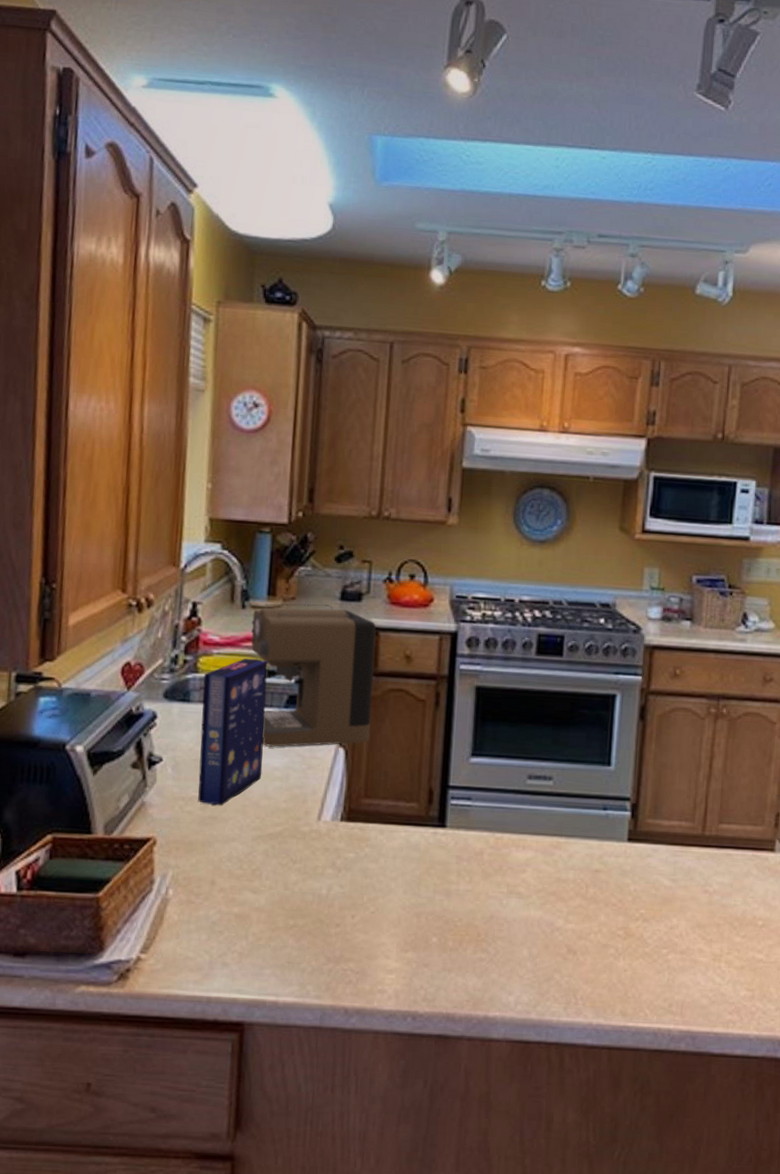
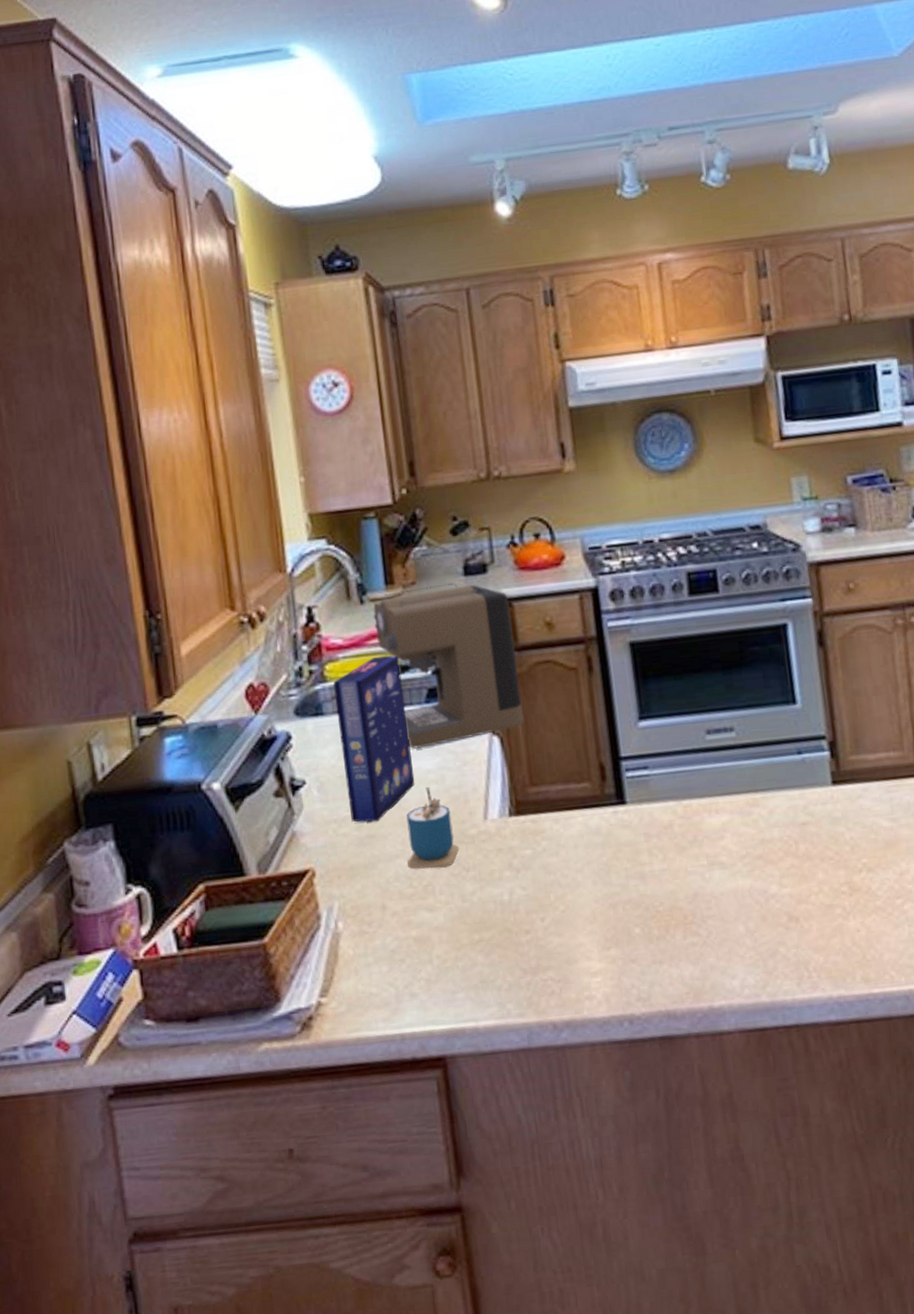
cup: none [242,783,291,856] -> present [406,787,460,869]

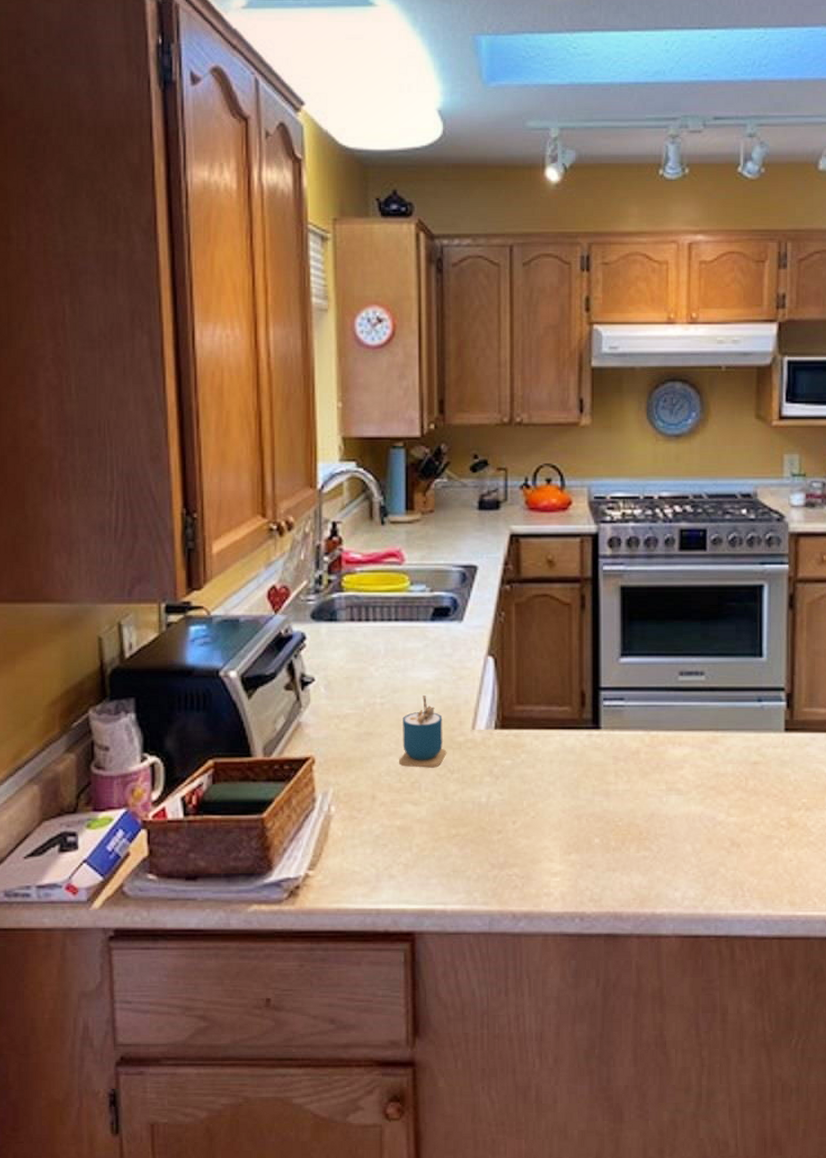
cereal box: present [333,655,415,823] -> none [349,573,414,721]
coffee maker: present [373,582,524,749] -> none [392,515,518,660]

